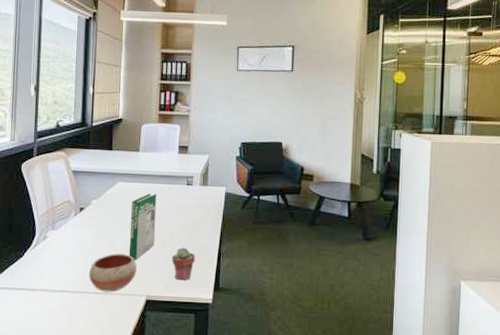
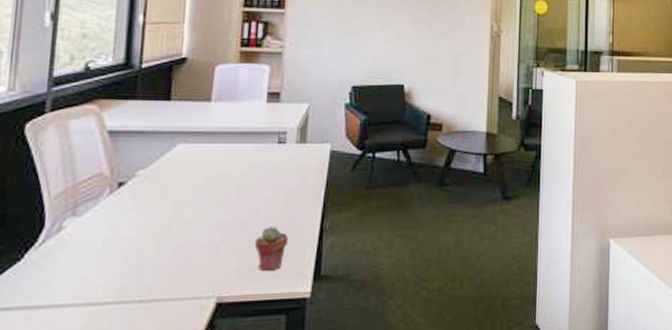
bowl: present [88,254,137,292] -> none [128,242,204,299]
book: present [129,193,157,260] -> none [192,156,236,250]

